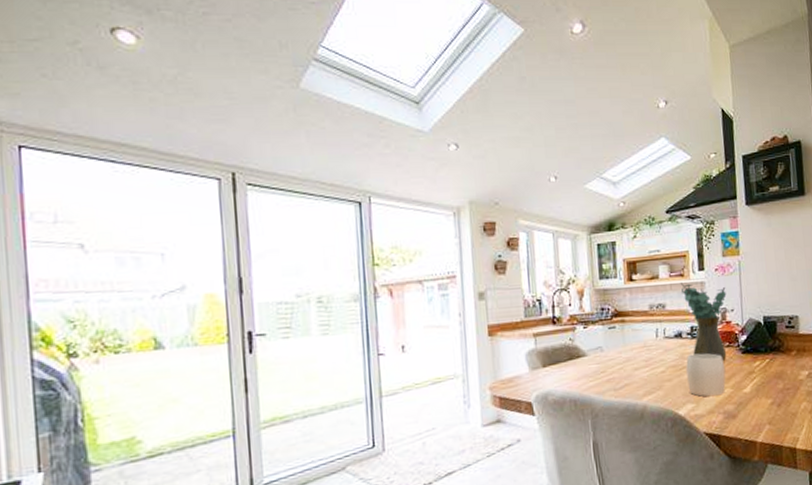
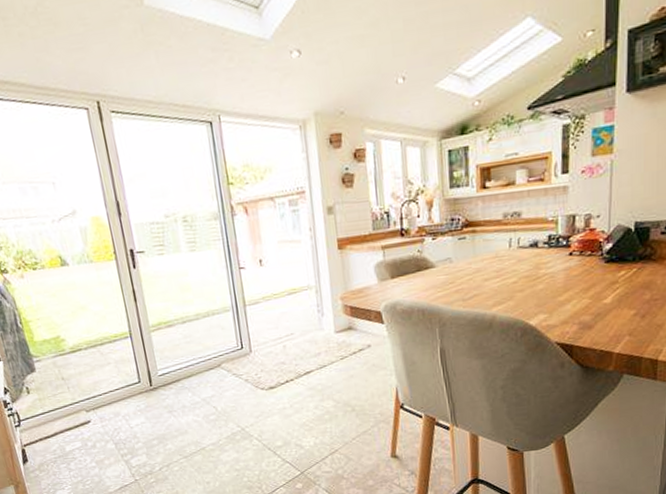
vase: present [680,283,727,365] -> none [539,188,593,275]
mug: present [685,353,726,397] -> none [539,263,585,308]

